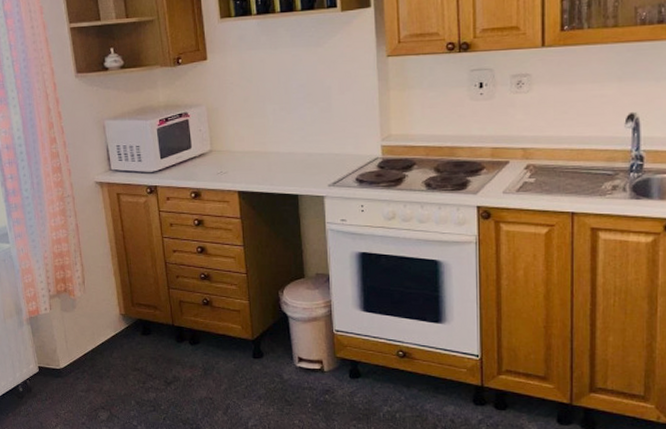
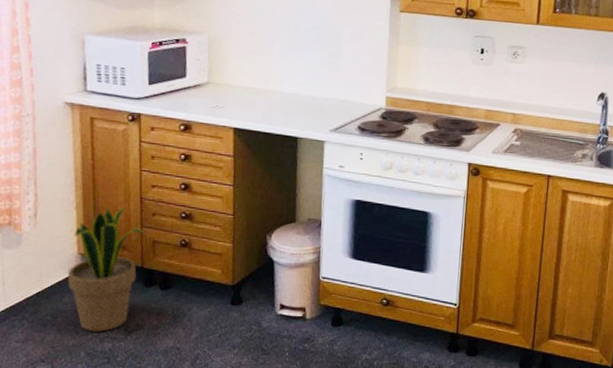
potted plant: none [113,272,171,383] -> present [67,207,144,332]

